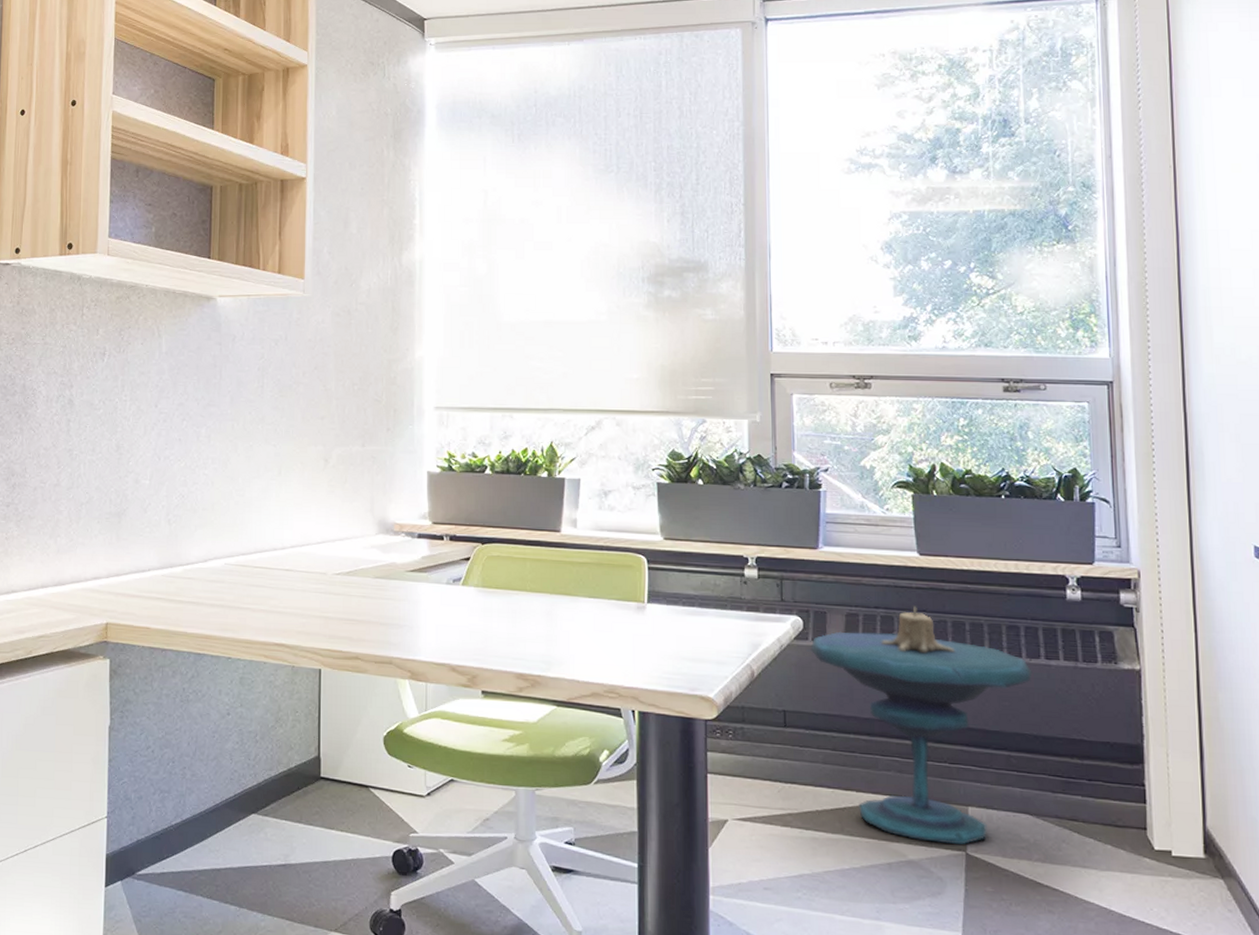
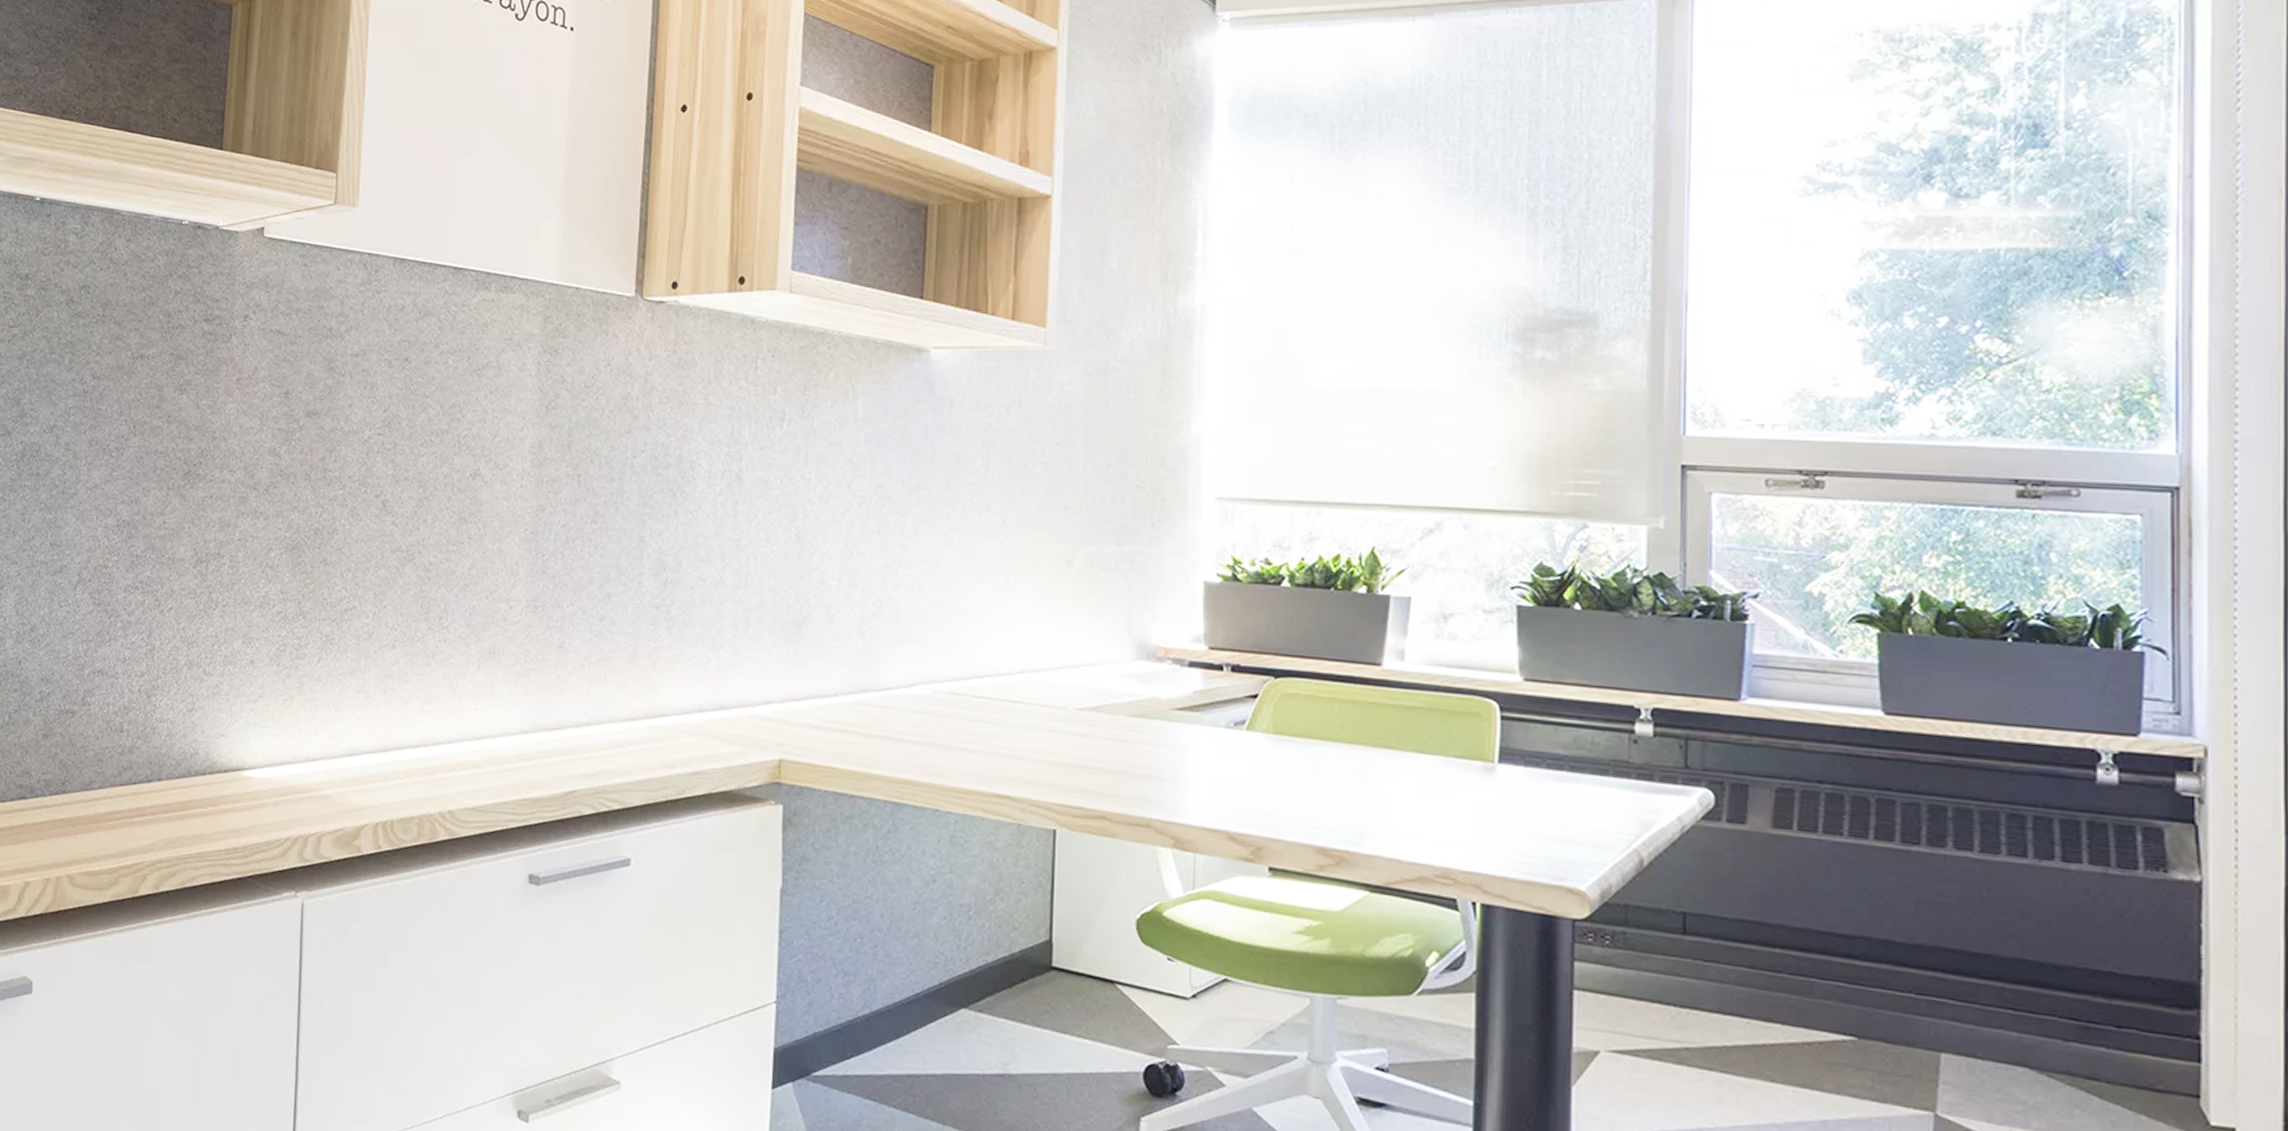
side table: present [810,607,1032,845] -> none [1724,783,2042,1104]

